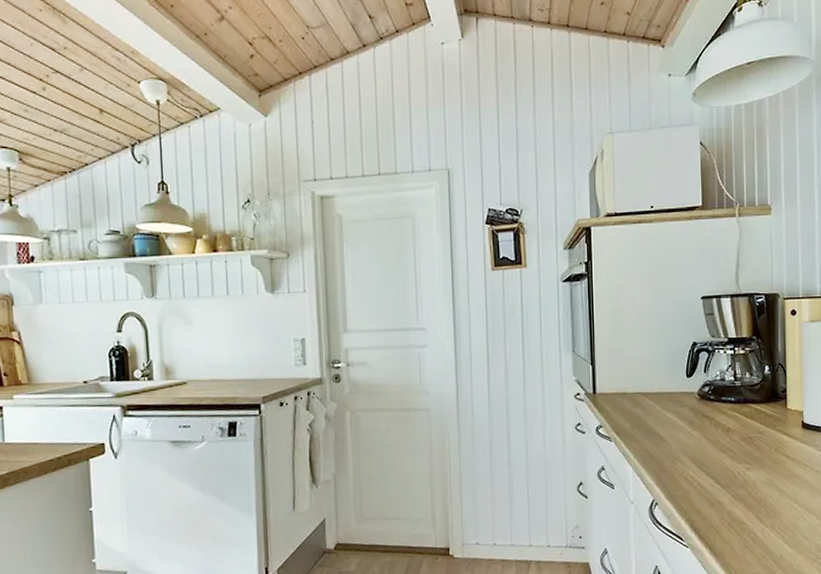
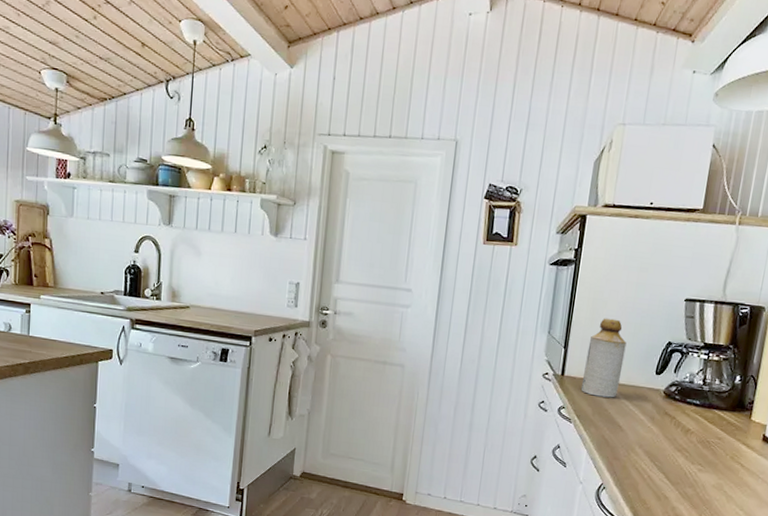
bottle: none [615,327,653,410] -> present [580,318,627,398]

